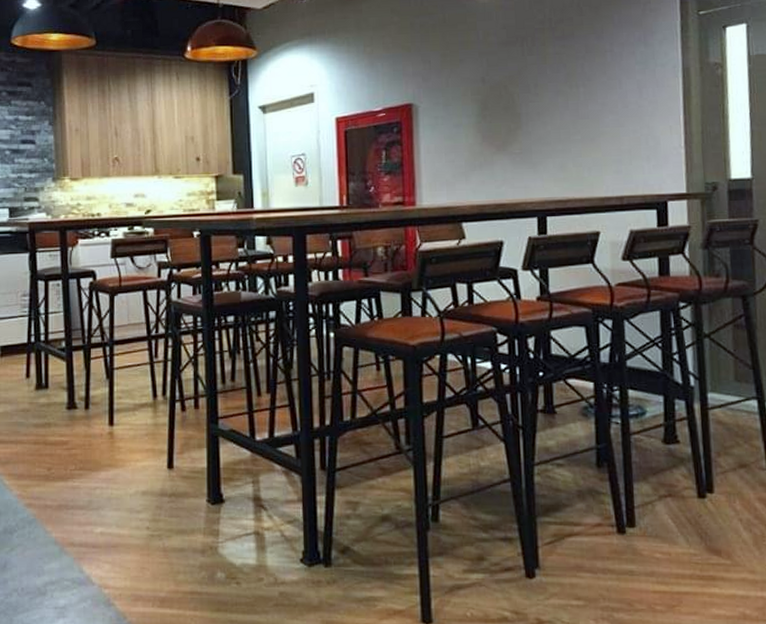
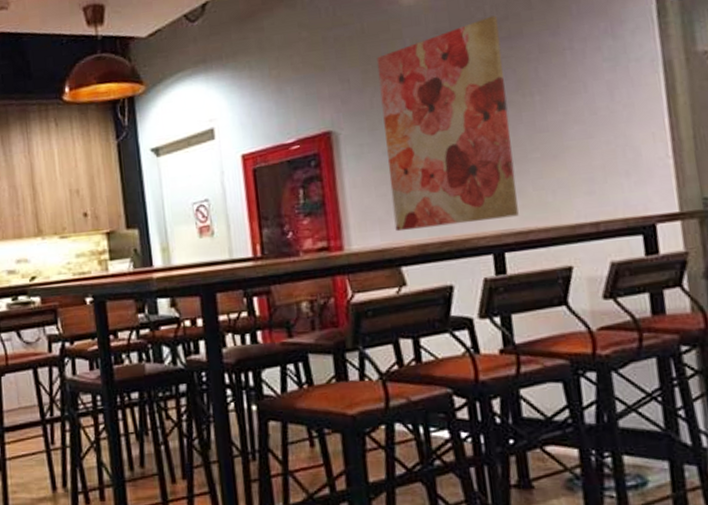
wall art: none [454,18,560,193] -> present [376,15,519,232]

